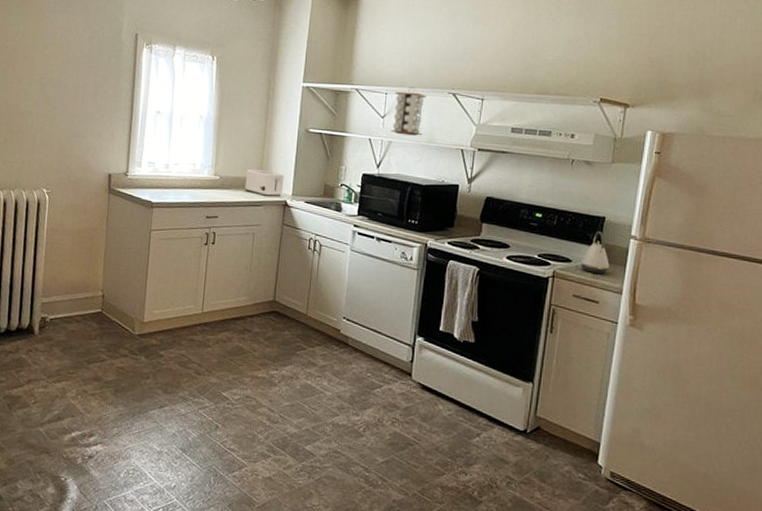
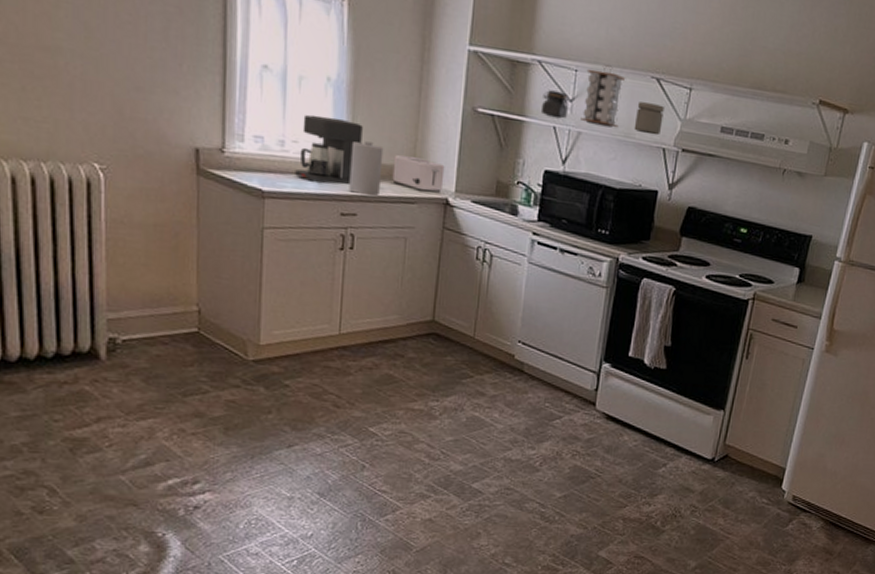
coffee maker: none [175,144,224,195] -> present [295,114,363,186]
paper towel holder: none [213,161,239,202] -> present [349,141,384,197]
jar: none [358,110,381,132] -> present [540,90,569,119]
jar: none [435,113,461,139] -> present [634,102,664,136]
kettle: present [580,231,610,275] -> none [782,251,812,298]

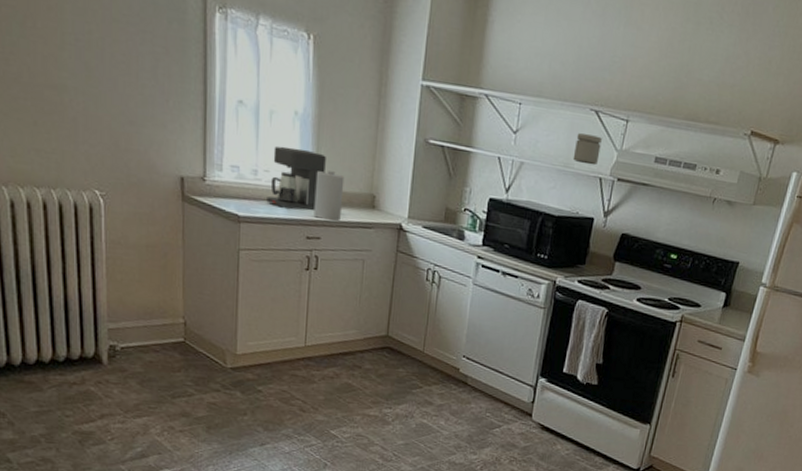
toaster: present [392,155,445,194] -> none [352,184,399,219]
jar: present [540,90,569,119] -> none [486,122,513,150]
spice rack: present [581,63,626,129] -> none [523,97,567,159]

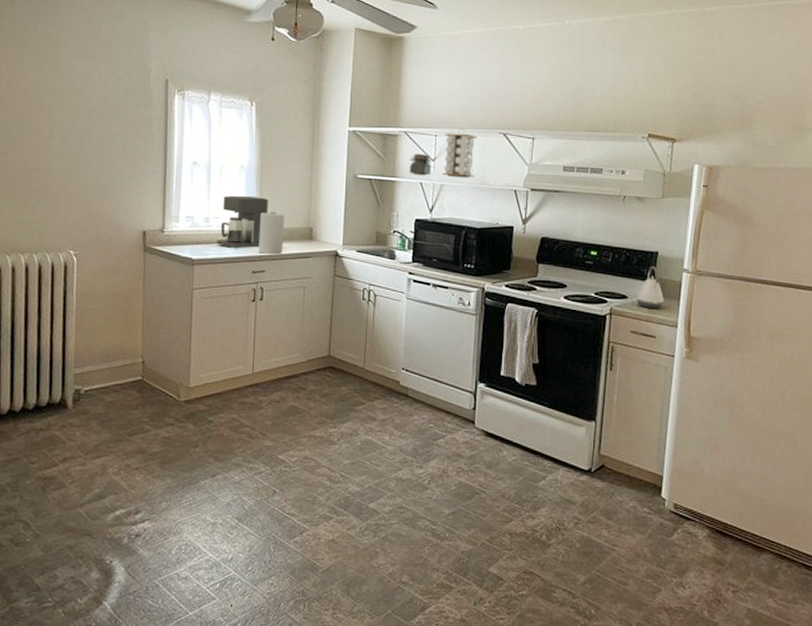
jar: none [486,122,513,150] -> present [409,154,432,176]
spice rack: none [523,97,567,159] -> present [442,127,478,178]
jar: present [572,133,602,166] -> none [488,154,512,180]
kettle: none [709,276,737,321] -> present [636,266,664,309]

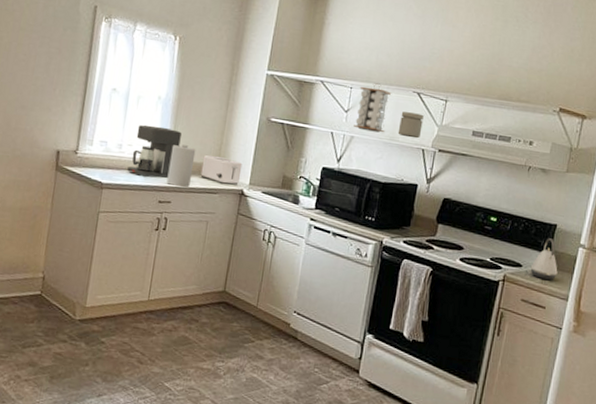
toaster: none [292,219,334,248] -> present [200,155,243,186]
jar: present [409,154,432,176] -> none [321,103,344,126]
jar: none [488,154,512,180] -> present [397,112,424,139]

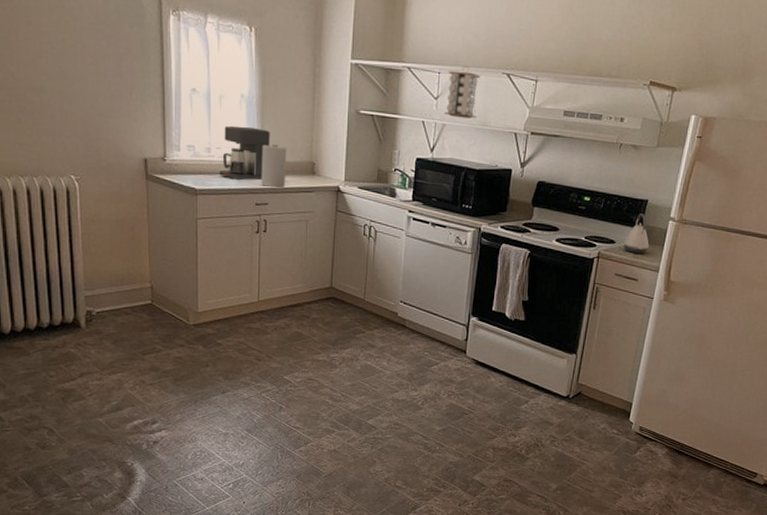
toaster: present [200,155,243,186] -> none [294,153,336,183]
jar: present [397,112,424,139] -> none [489,95,514,122]

